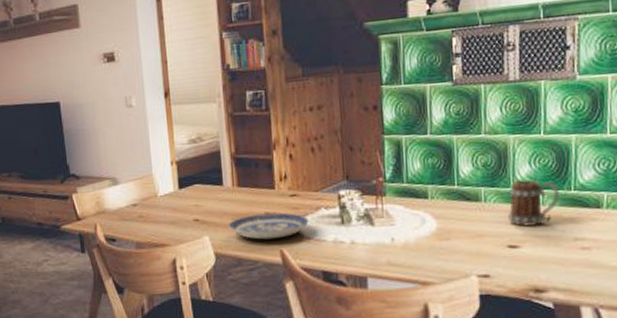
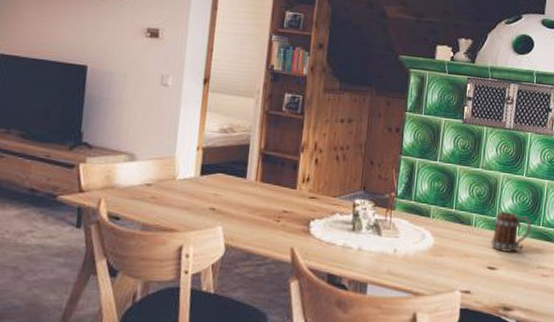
plate: present [228,212,309,240] -> none [244,211,324,238]

